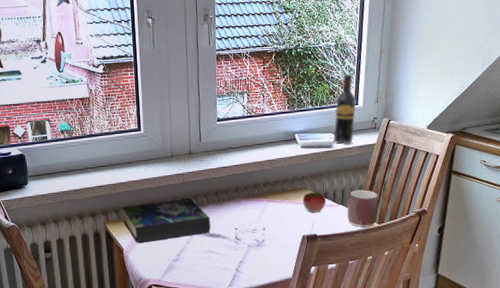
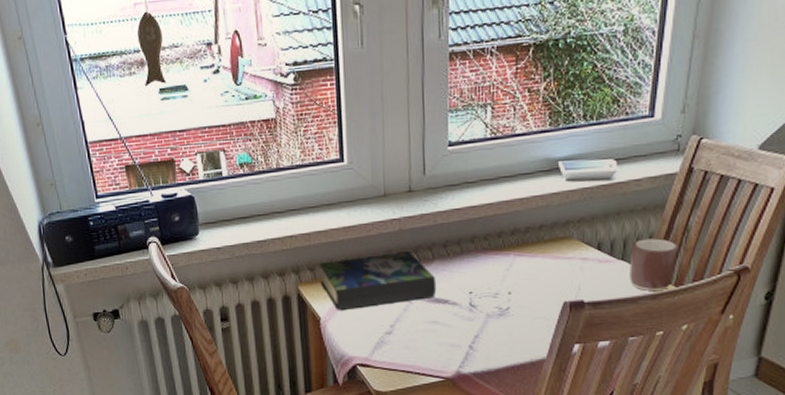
fruit: present [303,191,326,213] -> none [566,241,599,272]
wine bottle: present [334,74,356,145] -> none [615,72,652,175]

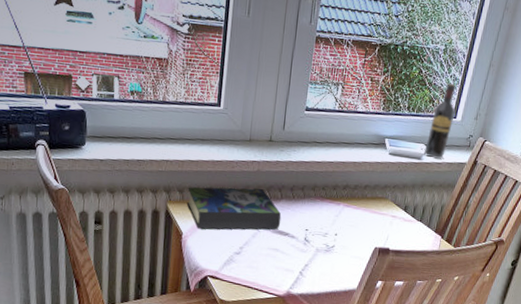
wine bottle: none [615,72,652,175] -> present [424,83,457,159]
mug: present [629,238,678,292] -> none [423,208,460,249]

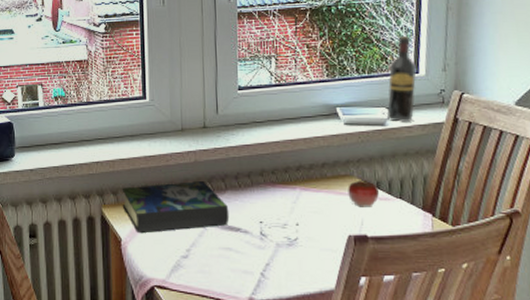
fruit: none [381,203,405,226] -> present [348,179,379,207]

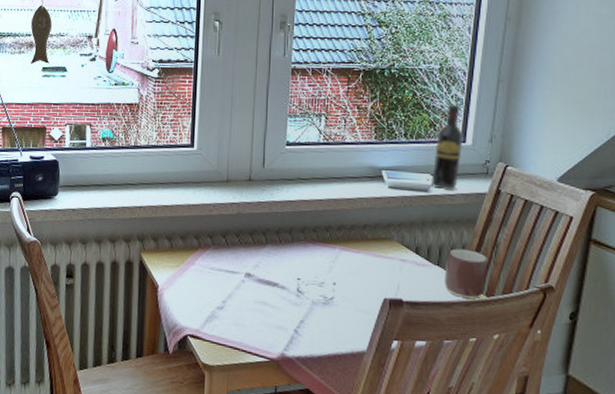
book: present [122,181,230,232] -> none [161,233,268,281]
fruit: present [348,179,379,207] -> none [387,244,417,272]
mug: none [407,180,452,230] -> present [445,248,489,299]

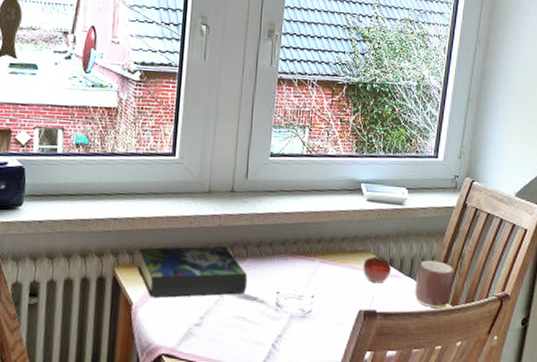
book: none [161,233,268,281] -> present [137,246,248,297]
fruit: none [387,244,417,272] -> present [363,256,391,284]
wine bottle: present [432,104,463,190] -> none [406,120,436,204]

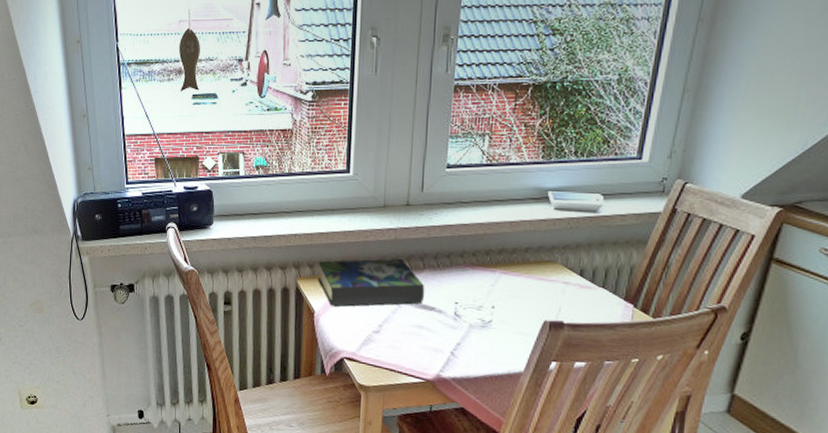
fruit: present [363,256,391,284] -> none [549,266,581,295]
mug: present [415,260,455,309] -> none [609,270,658,321]

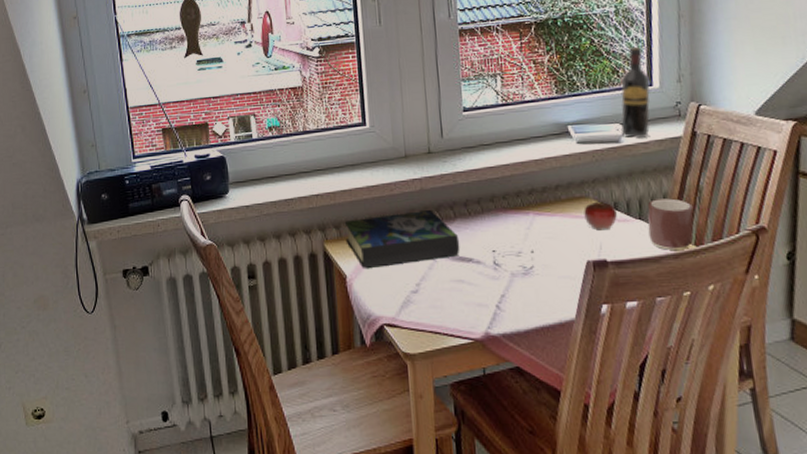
fruit: none [549,266,581,295] -> present [584,201,617,231]
wine bottle: none [601,117,640,210] -> present [621,46,650,138]
mug: none [609,270,658,321] -> present [647,198,694,251]

